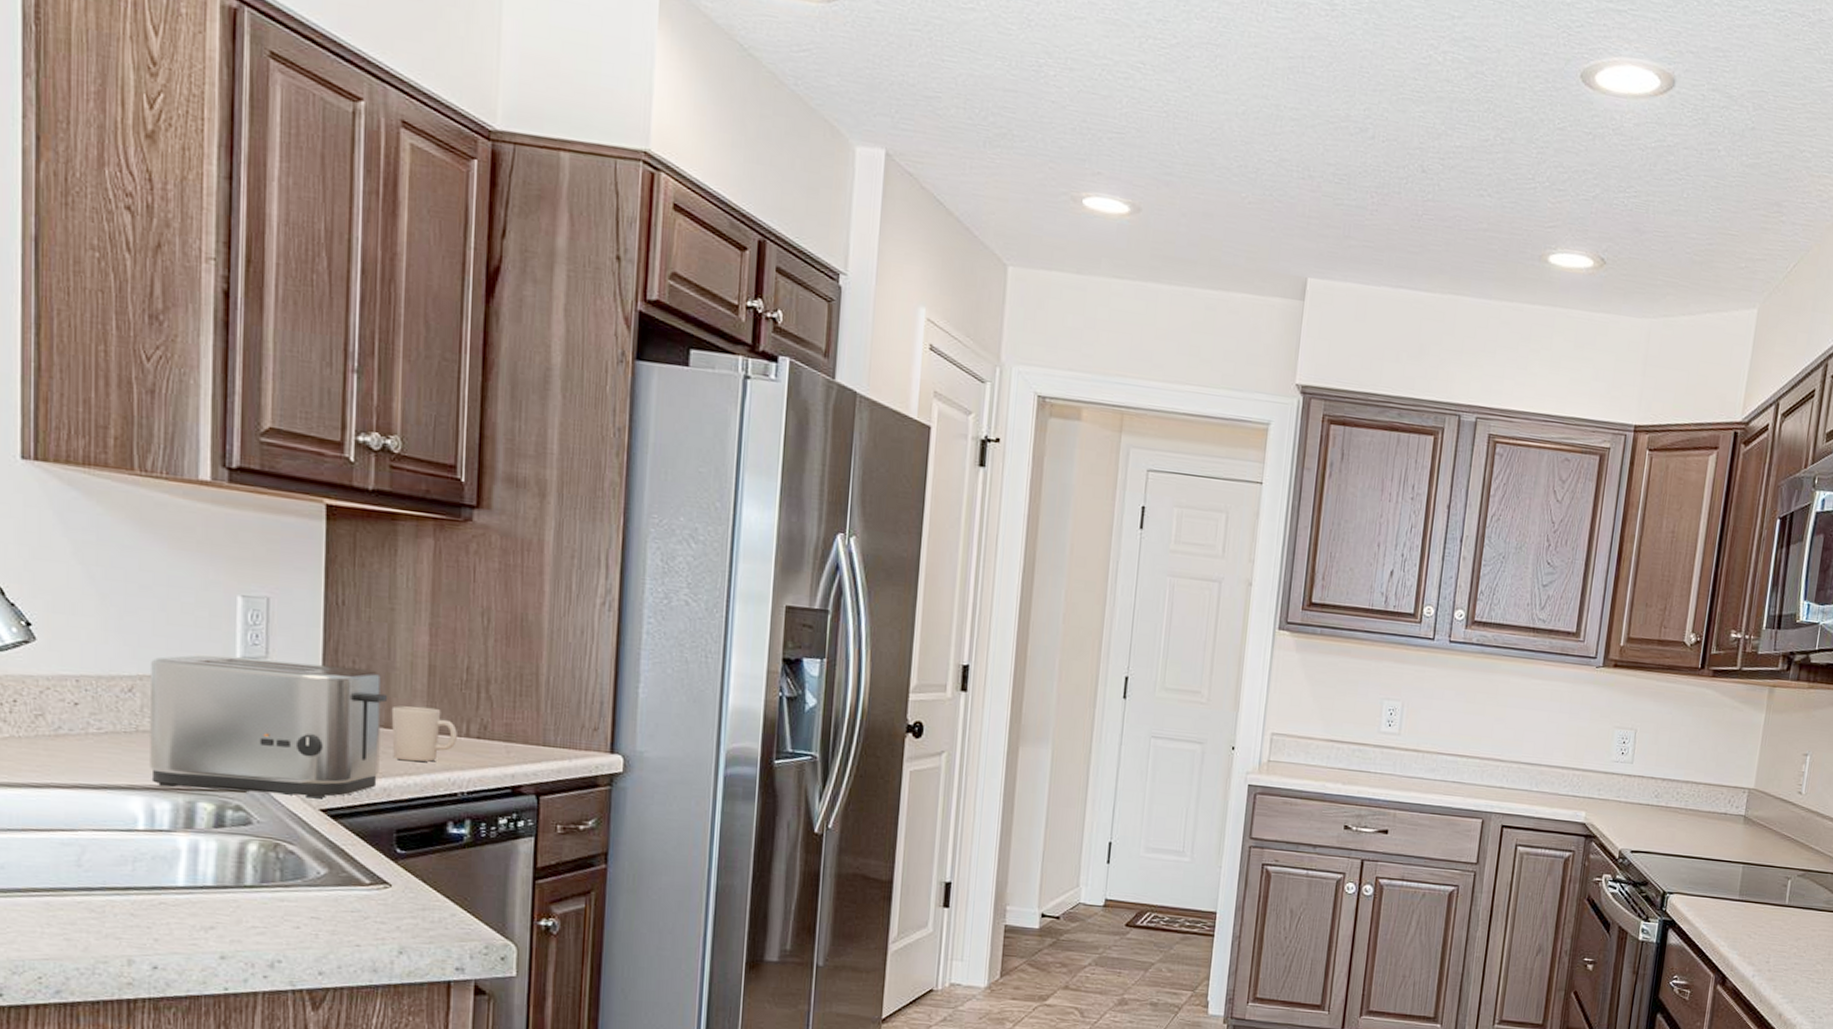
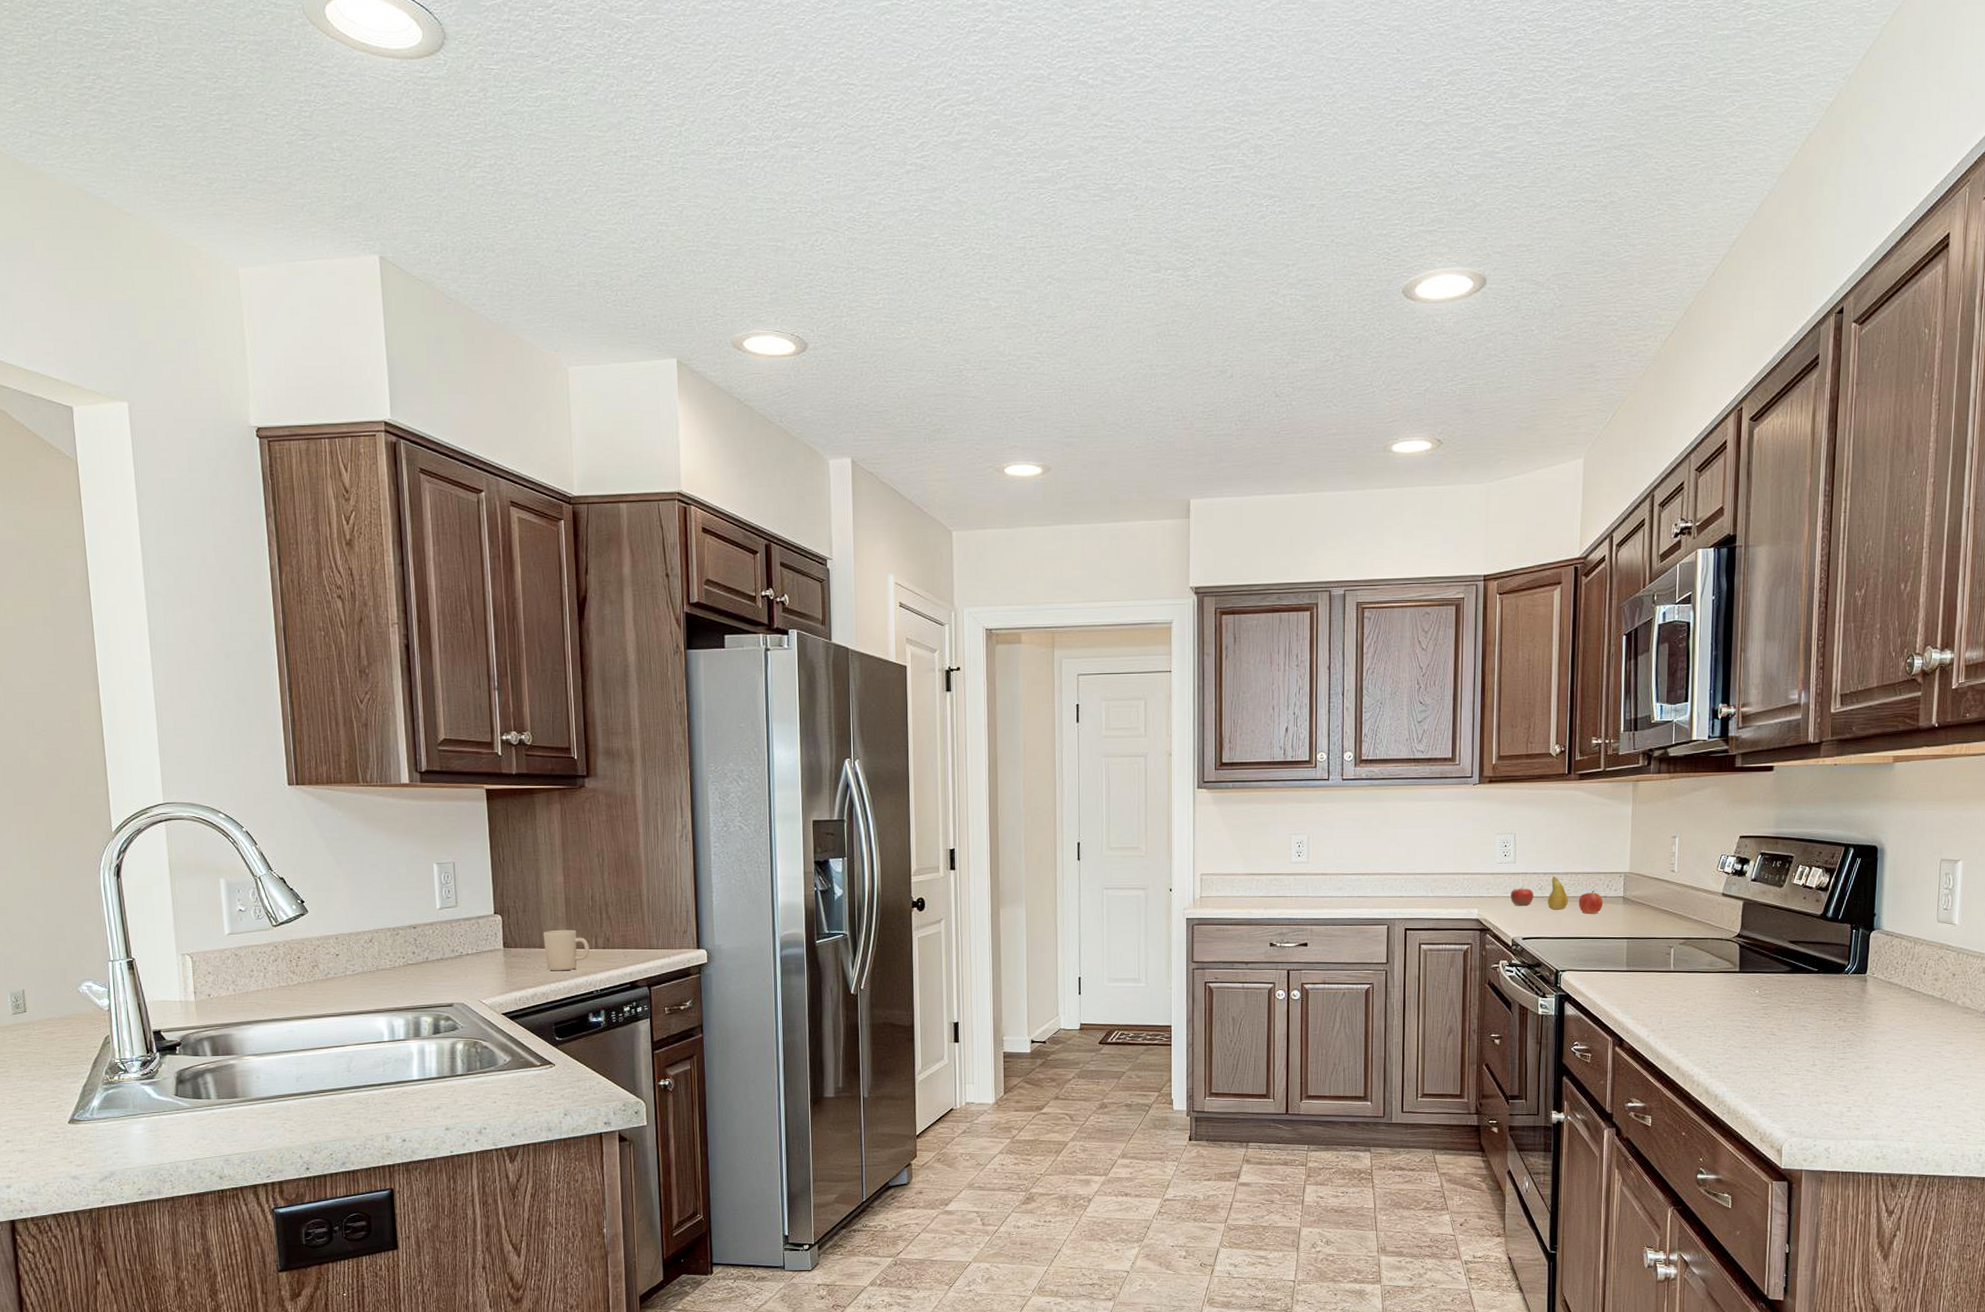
toaster: present [149,655,388,799] -> none [381,906,540,1009]
fruit: none [1622,790,1649,814] -> present [1509,885,1534,906]
fruit: none [1662,783,1686,823] -> present [1547,876,1569,910]
fruit: none [1695,804,1723,832] -> present [1578,890,1603,914]

